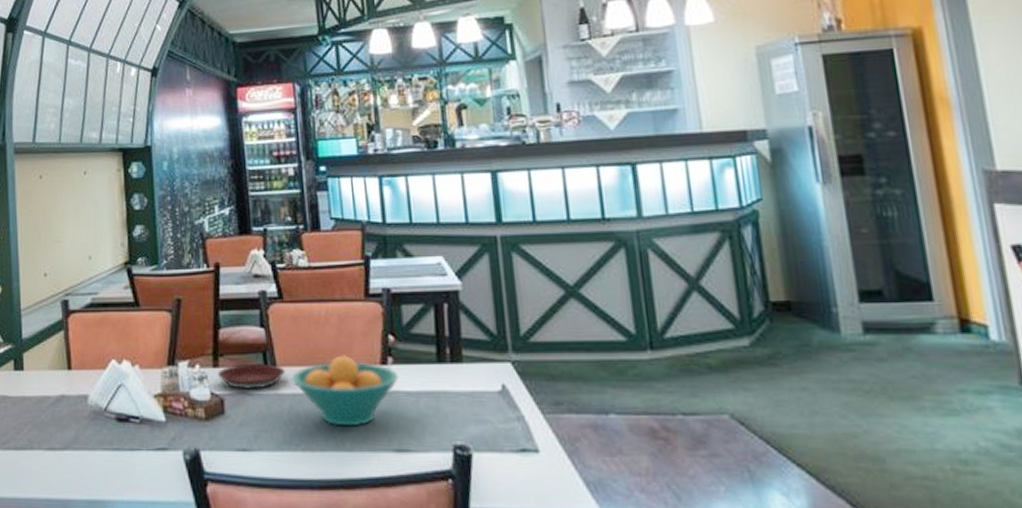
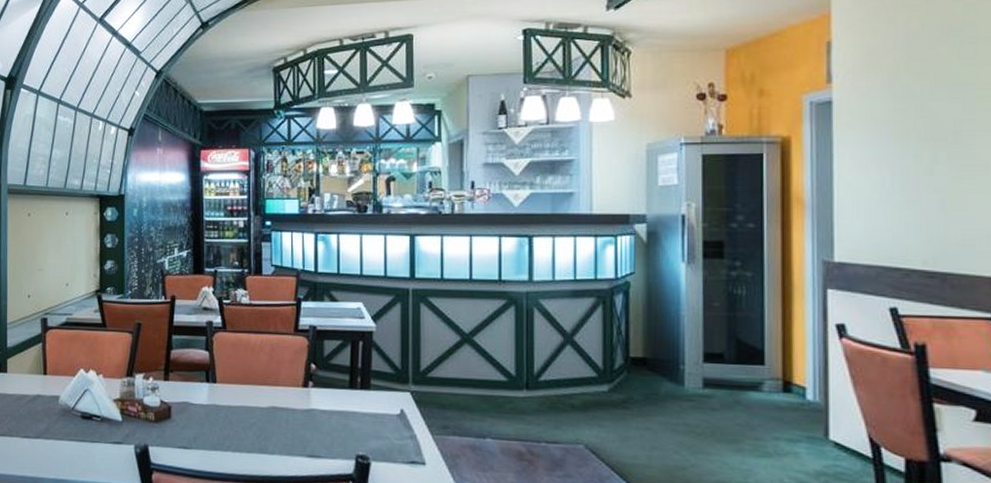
plate: present [217,363,285,389] -> none [167,378,223,400]
fruit bowl: present [291,355,399,427] -> none [228,377,317,435]

